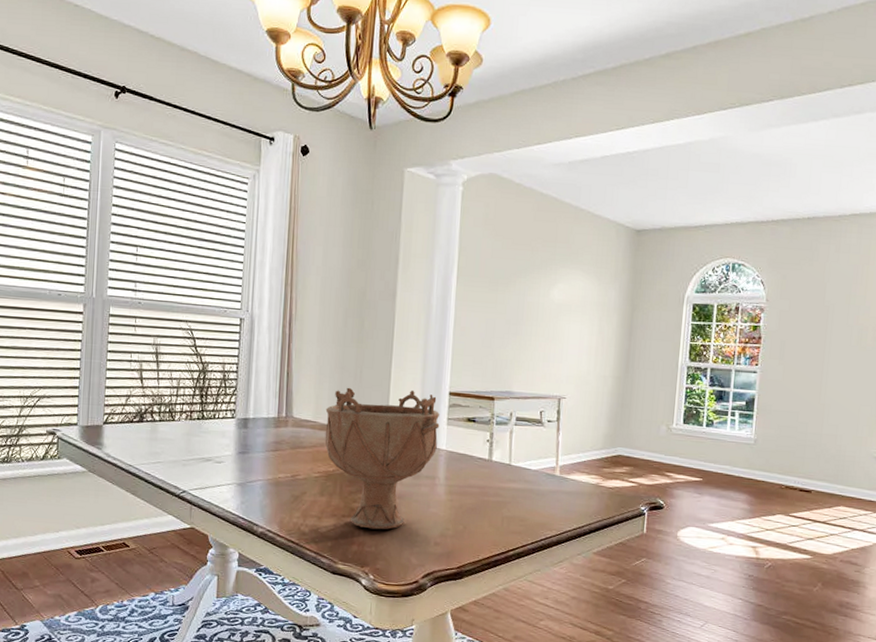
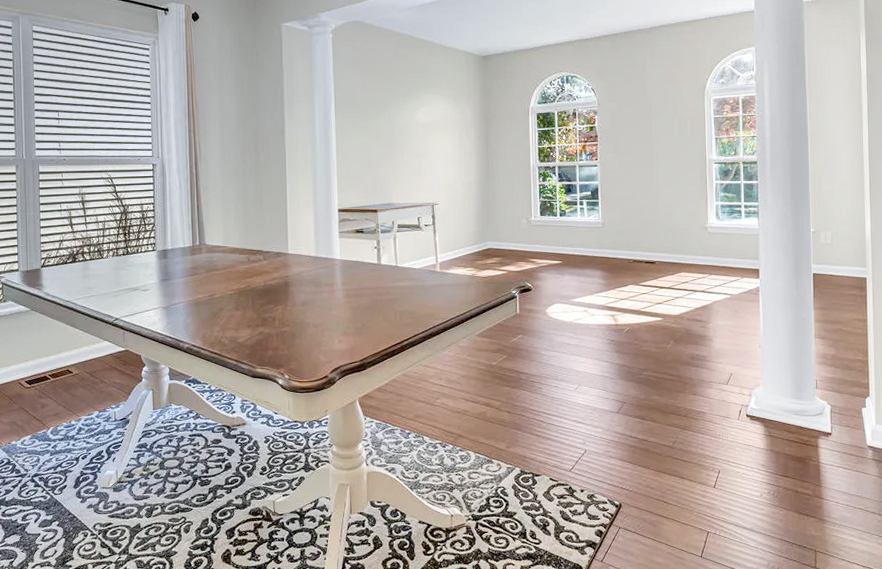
decorative bowl: present [325,387,440,530] -> none [233,210,333,335]

